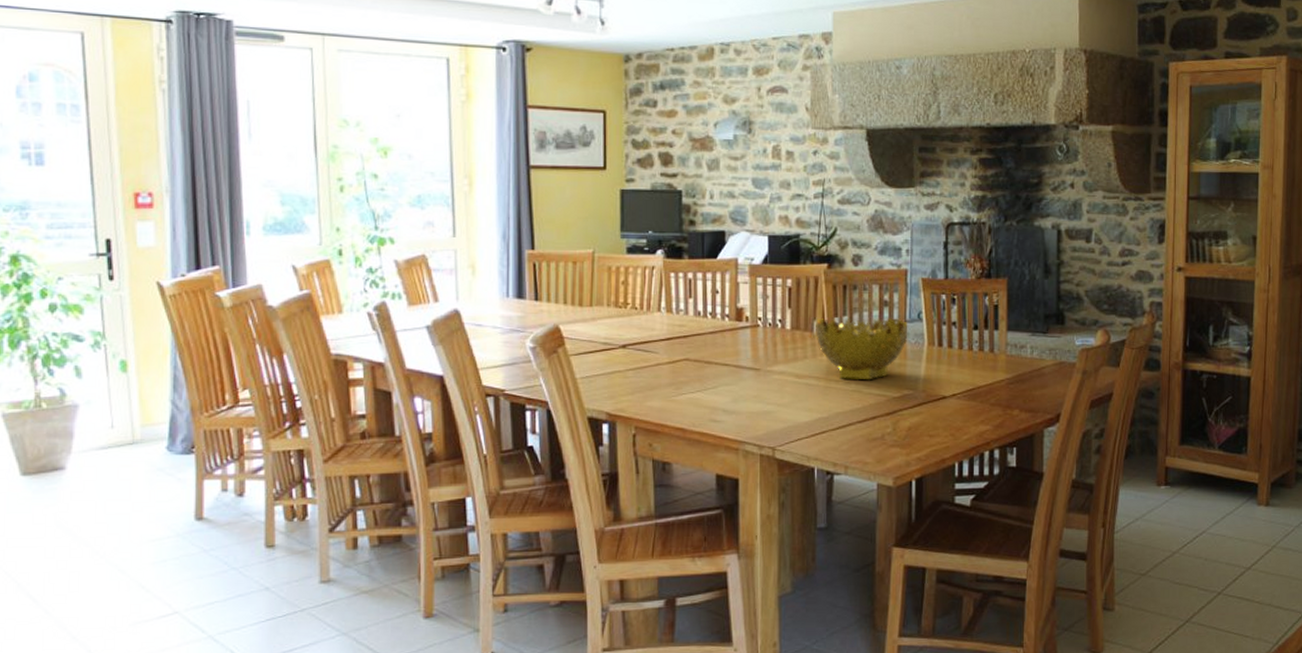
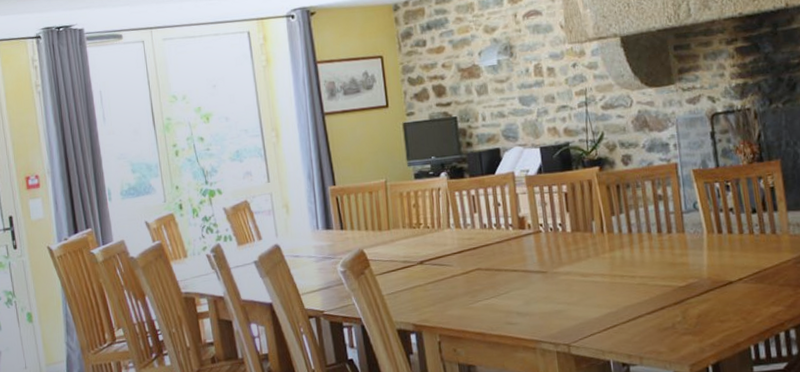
decorative bowl: present [816,318,908,381] -> none [594,211,686,274]

